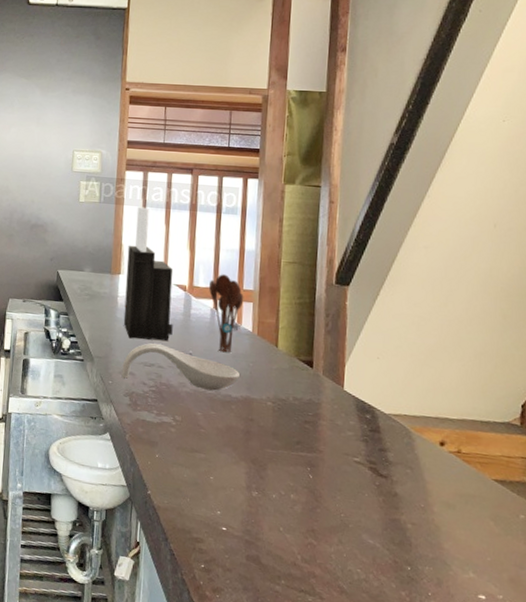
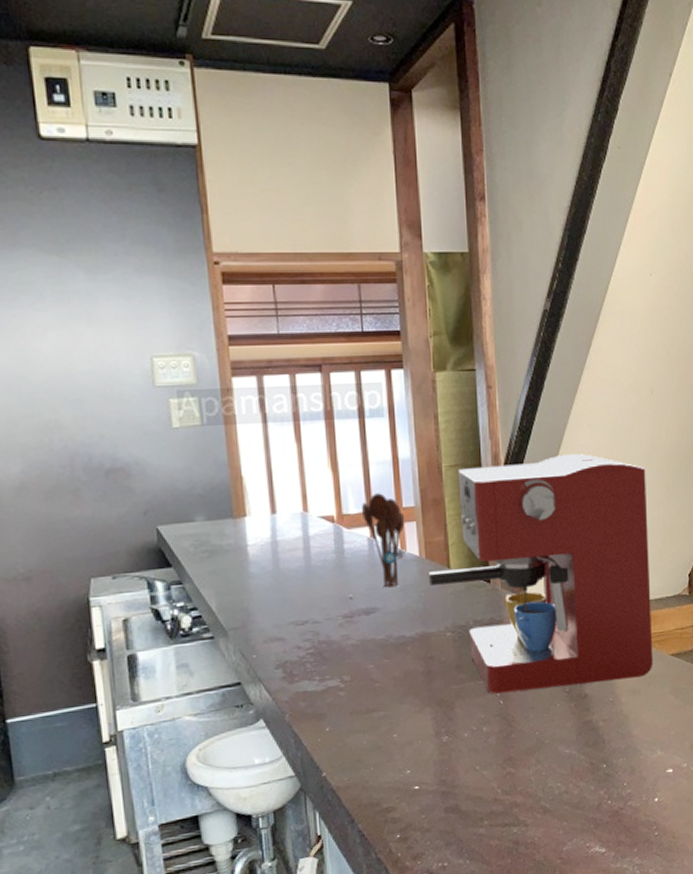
spoon rest: present [121,343,240,391] -> none [267,594,412,649]
knife block: present [123,206,174,342] -> none [251,423,325,596]
coffee maker: none [257,266,482,493] -> present [428,453,653,694]

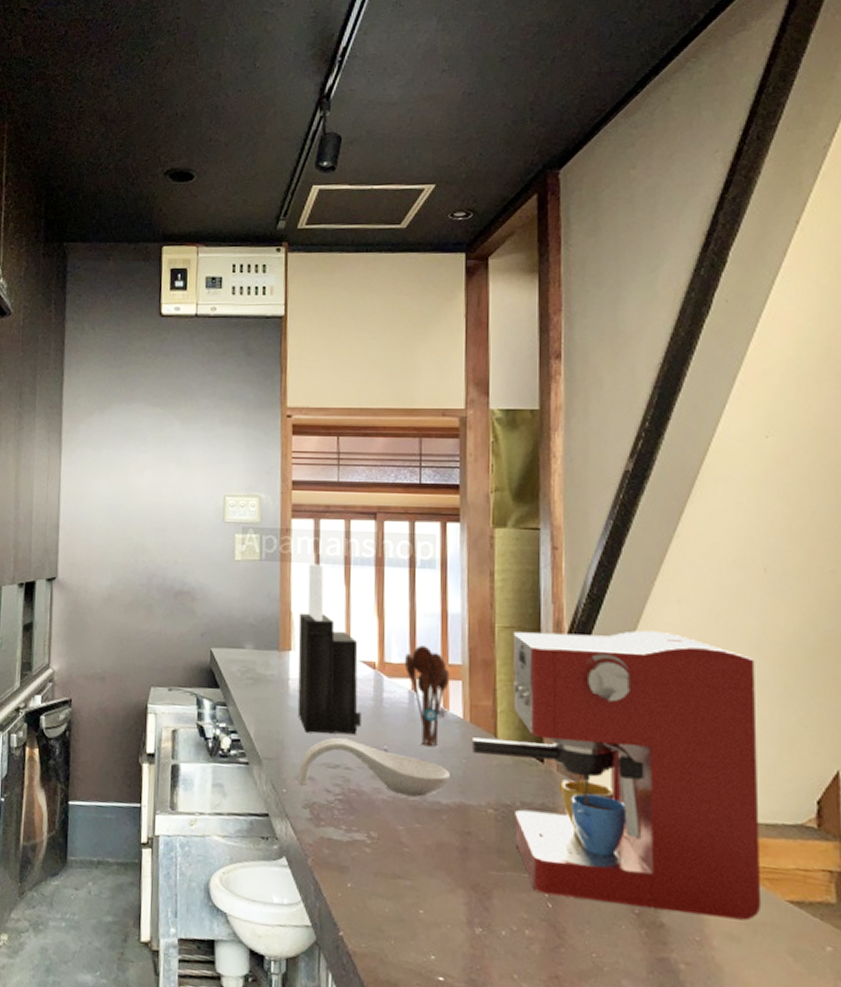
knife block: none [251,423,325,596] -> present [297,563,361,735]
spoon rest: none [267,594,412,649] -> present [298,738,450,797]

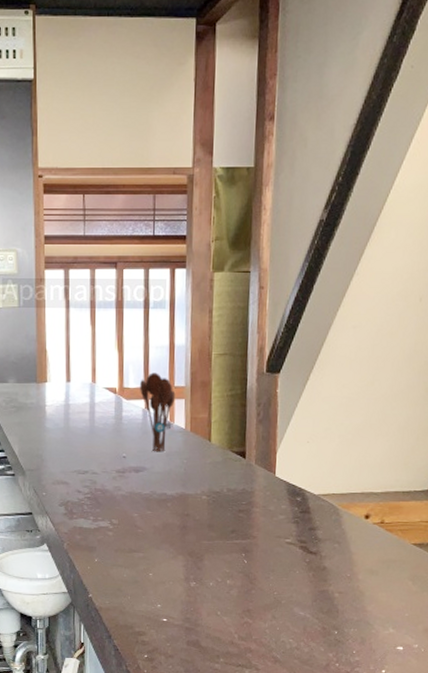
knife block: present [297,563,361,735] -> none [52,308,105,448]
spoon rest: present [298,738,450,797] -> none [55,451,174,491]
coffee maker: present [471,630,762,921] -> none [191,351,407,560]

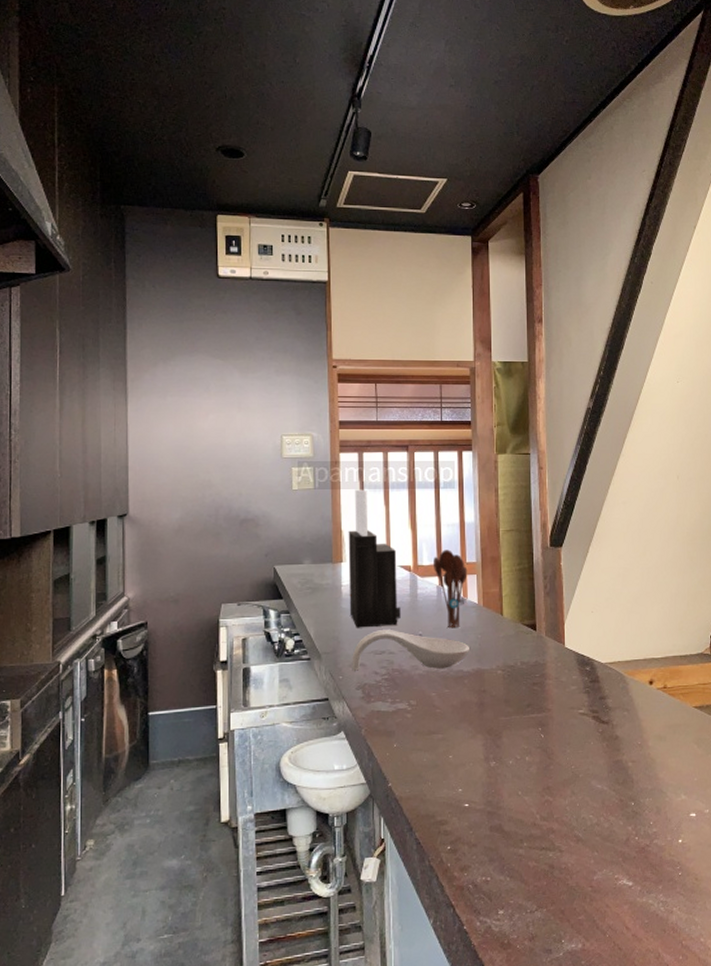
knife block: none [52,308,105,448] -> present [348,489,401,628]
spoon rest: none [55,451,174,491] -> present [352,630,469,672]

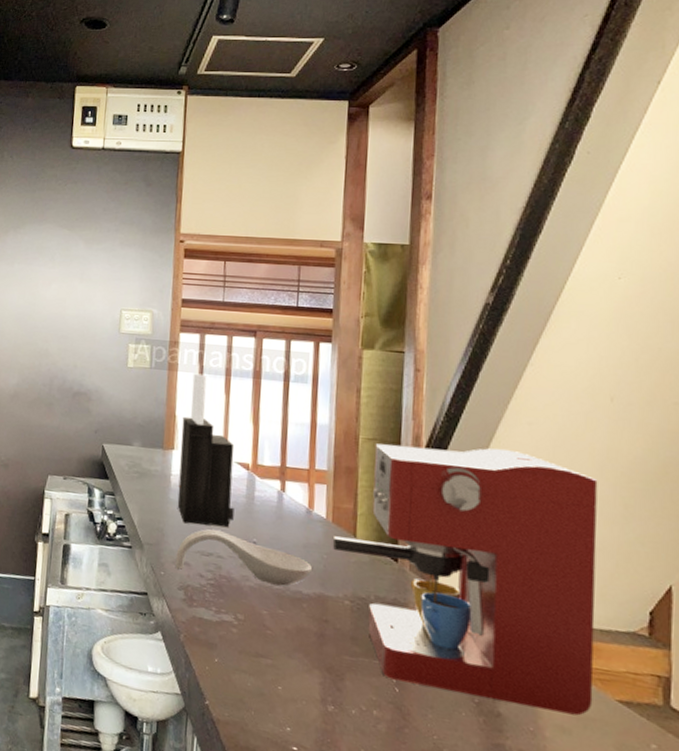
utensil holder: present [434,550,468,629] -> none [276,451,316,542]
coffee maker: none [484,525,678,728] -> present [332,443,598,716]

